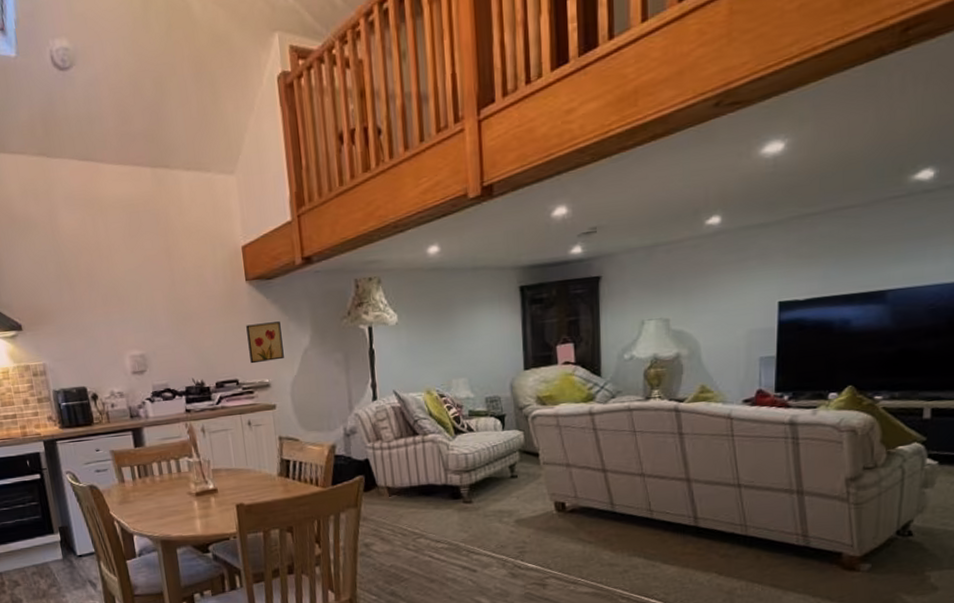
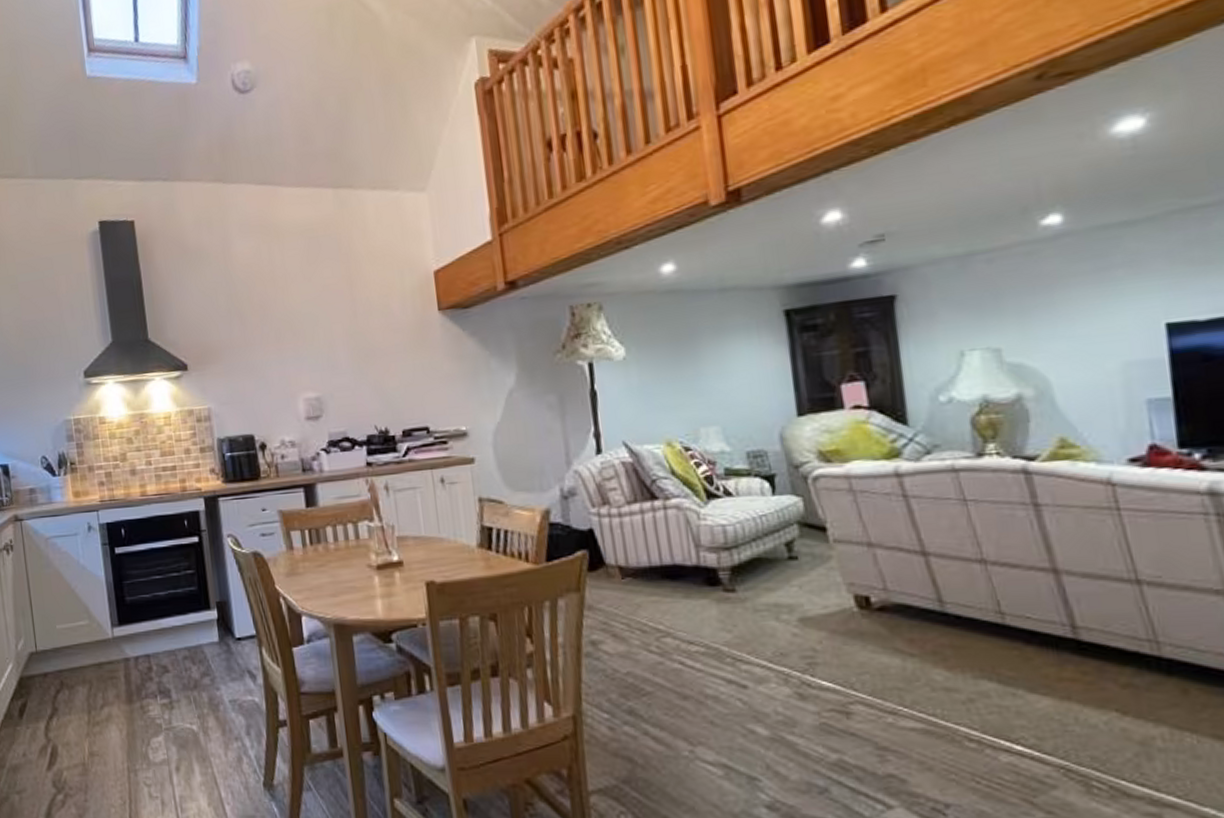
wall art: present [246,321,284,364] -> none [438,357,484,408]

